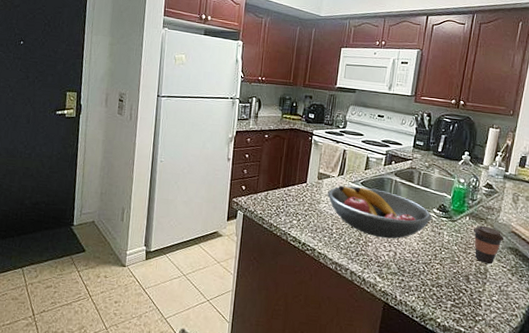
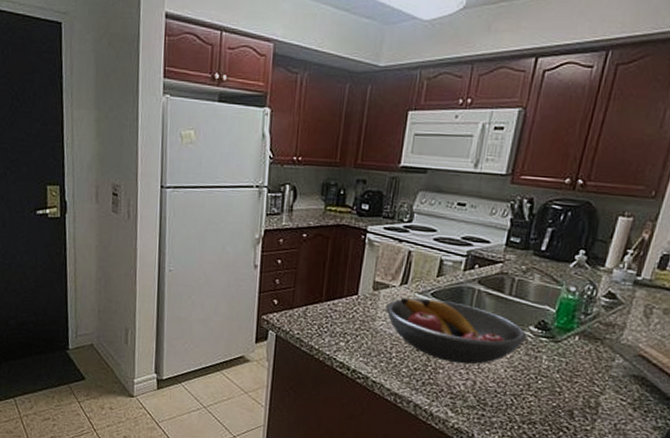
coffee cup: present [474,225,504,265] -> none [583,347,627,397]

